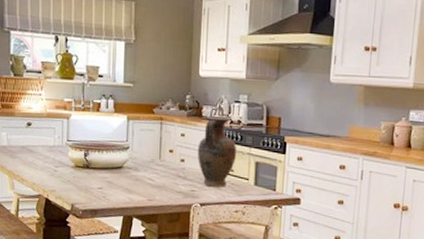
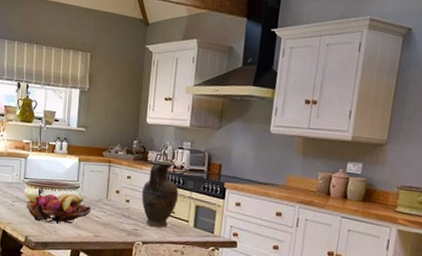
fruit basket: none [71,155,143,189] -> present [26,193,91,224]

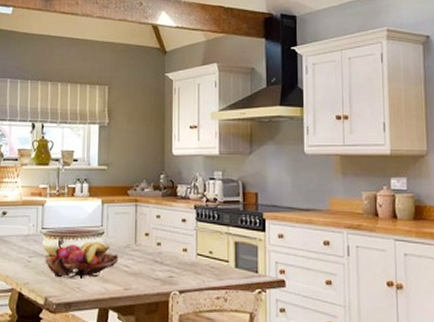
vase: present [141,160,179,228] -> none [173,194,215,272]

